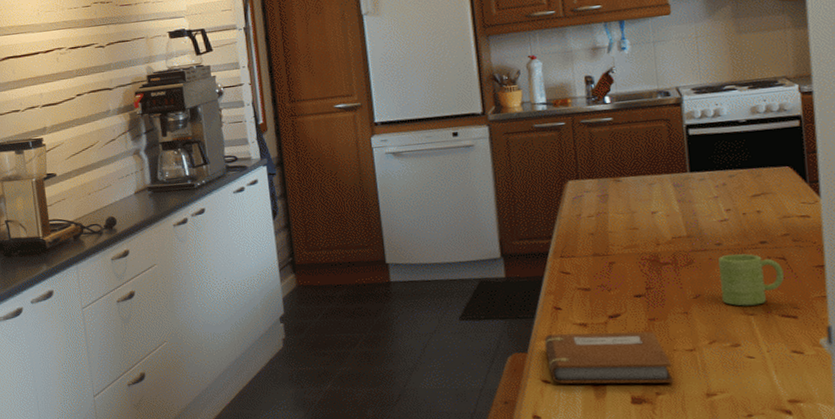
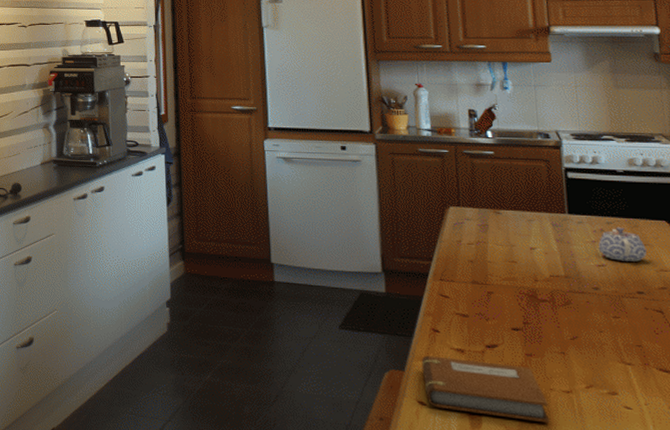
mug: present [718,253,785,306] -> none [595,300,662,355]
teapot: none [720,178,770,213] -> present [598,227,647,262]

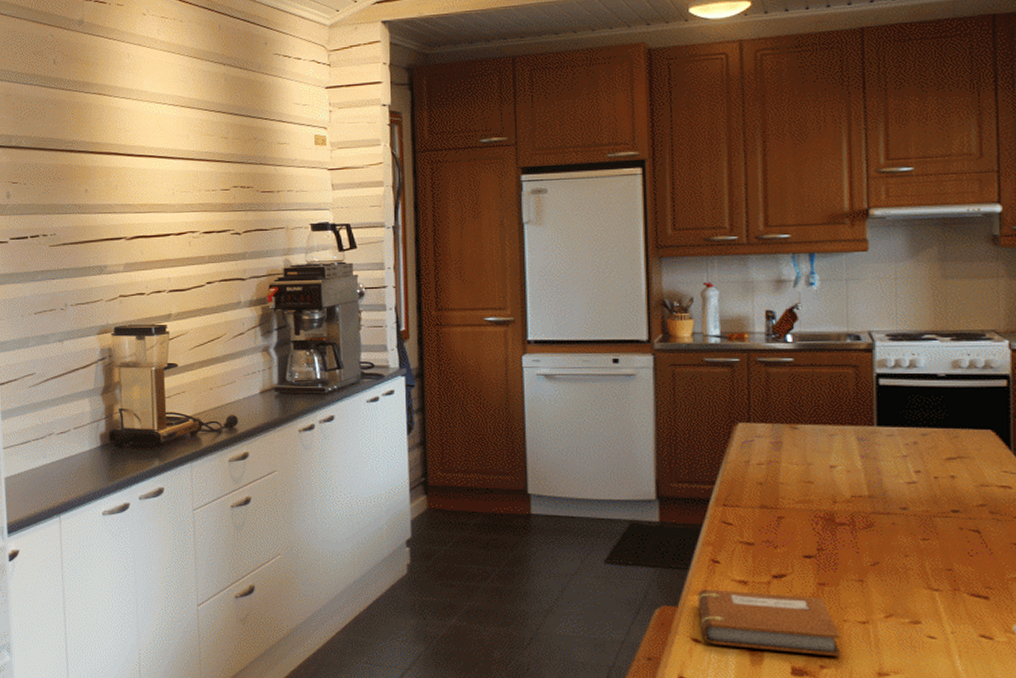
teapot: present [598,227,647,262] -> none [909,438,966,477]

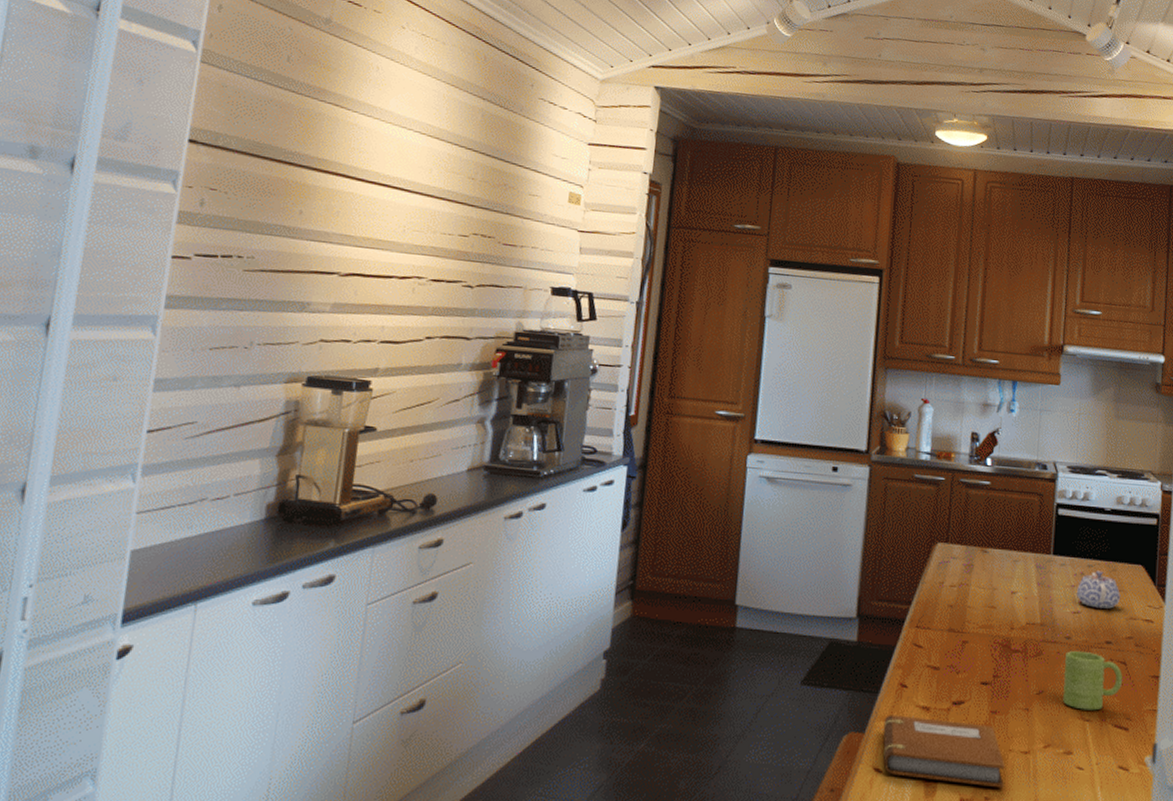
mug: none [901,520,978,580] -> present [1063,650,1123,711]
teapot: none [909,438,966,477] -> present [1076,570,1120,609]

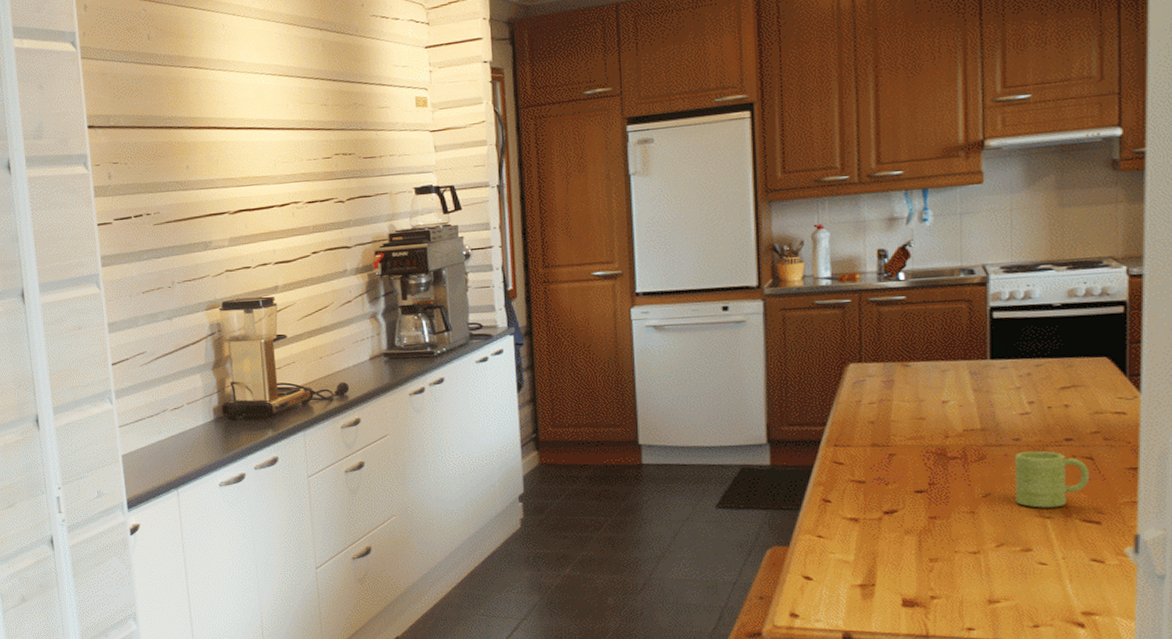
notebook: present [883,714,1005,789] -> none [809,528,952,587]
teapot: present [1076,570,1120,609] -> none [1022,368,1080,407]

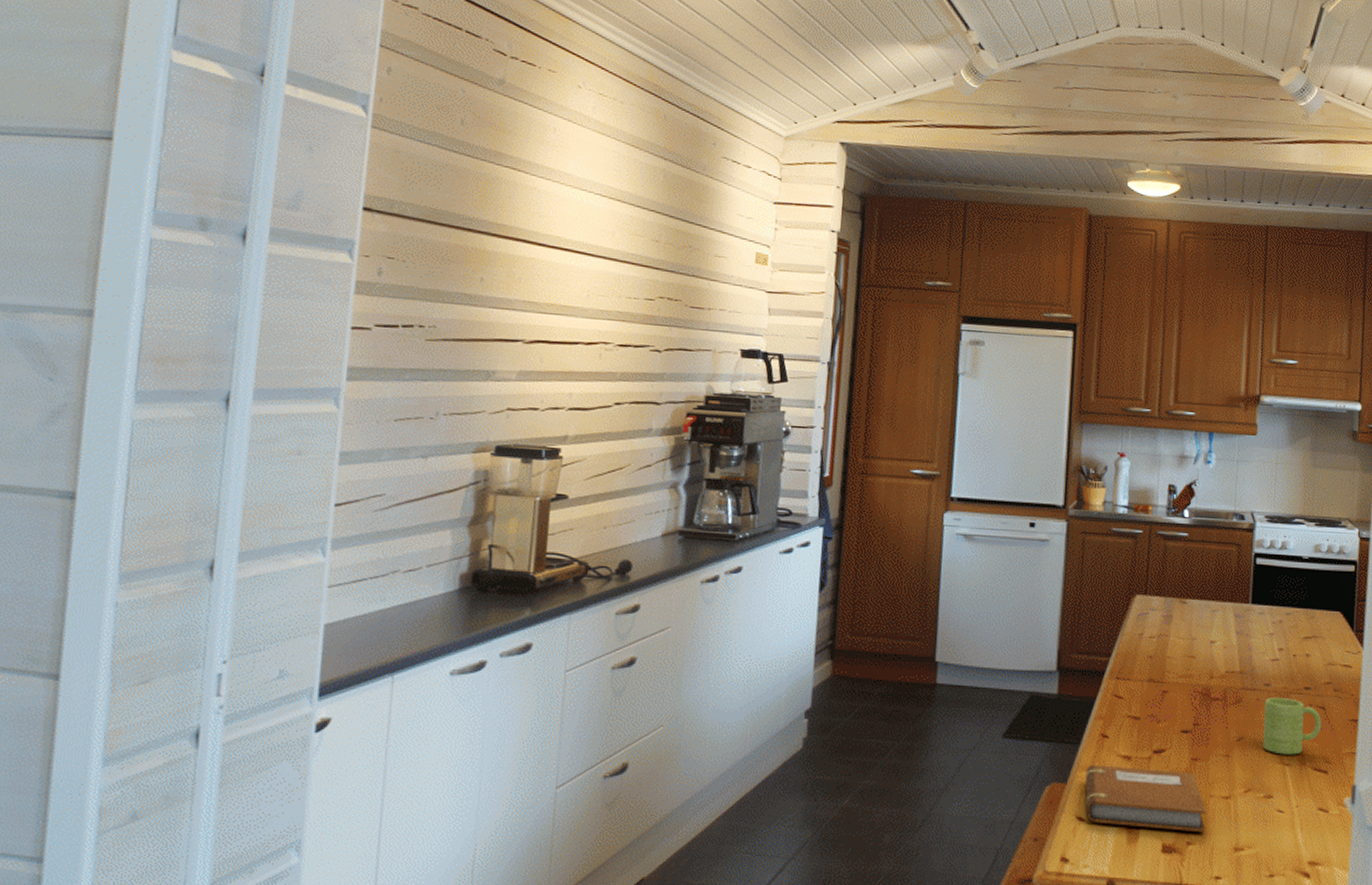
notebook: none [809,528,952,587] -> present [1085,765,1207,833]

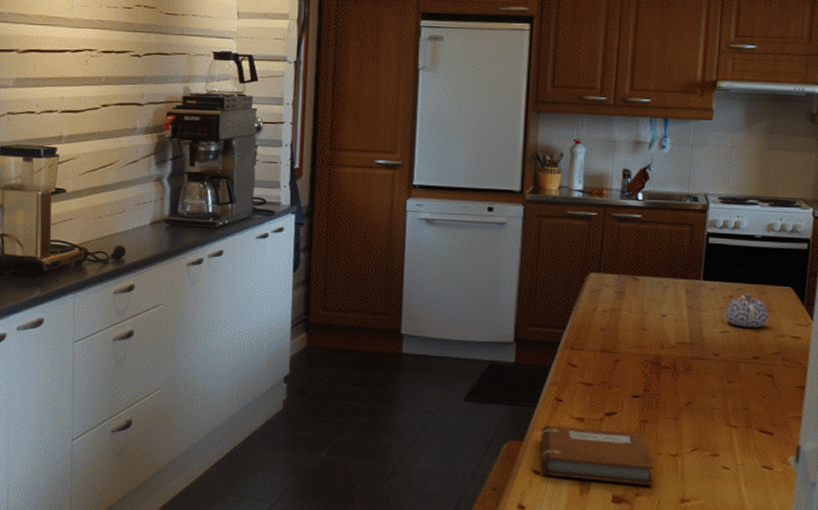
mug: present [1263,697,1322,755] -> none [710,365,769,418]
teapot: none [1274,618,1319,655] -> present [725,293,769,328]

